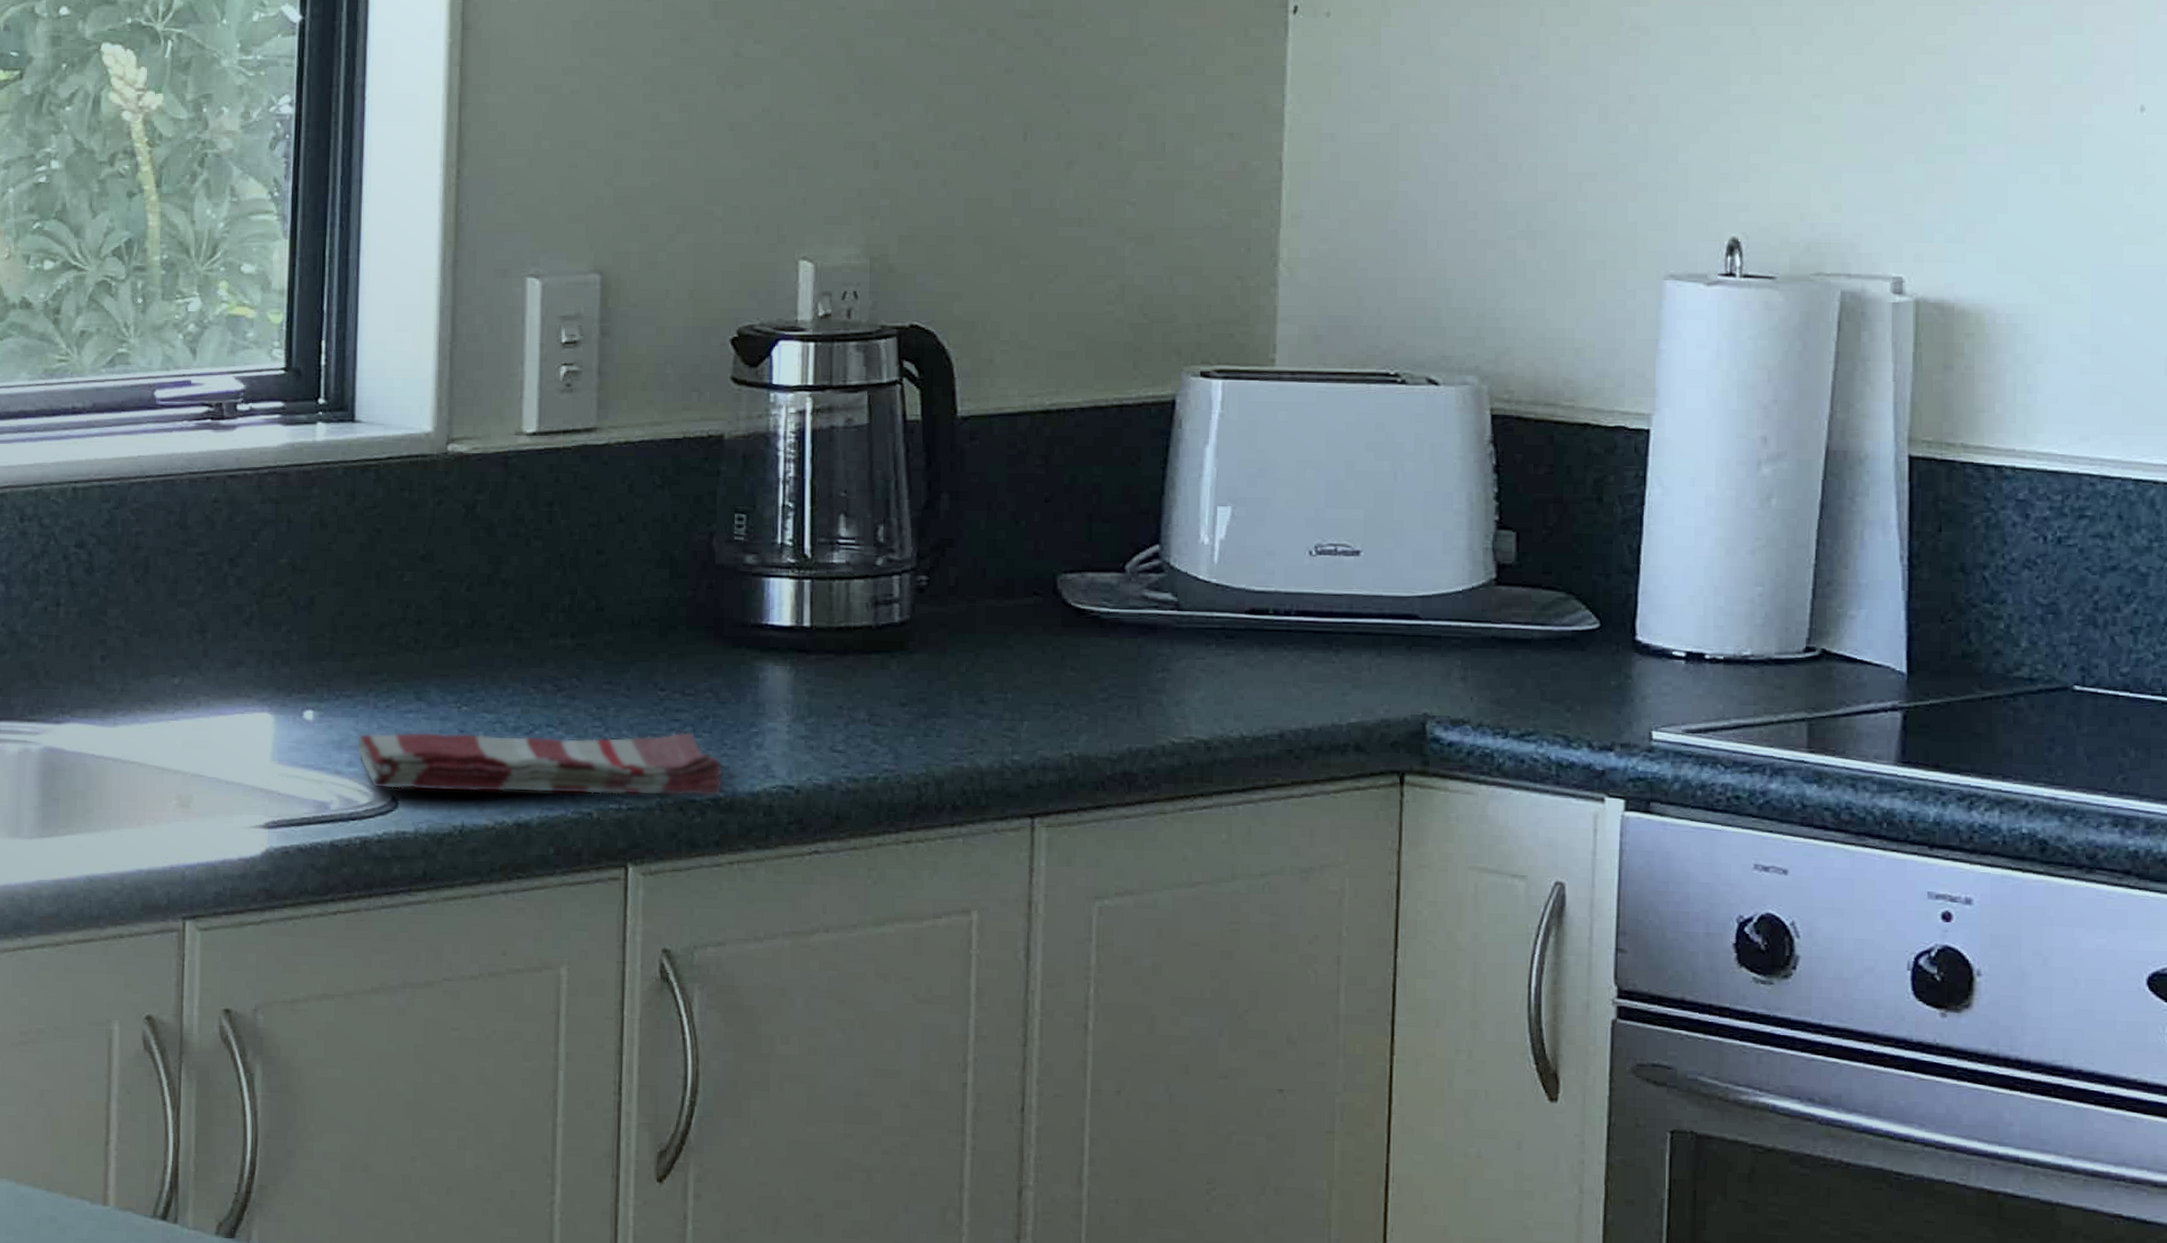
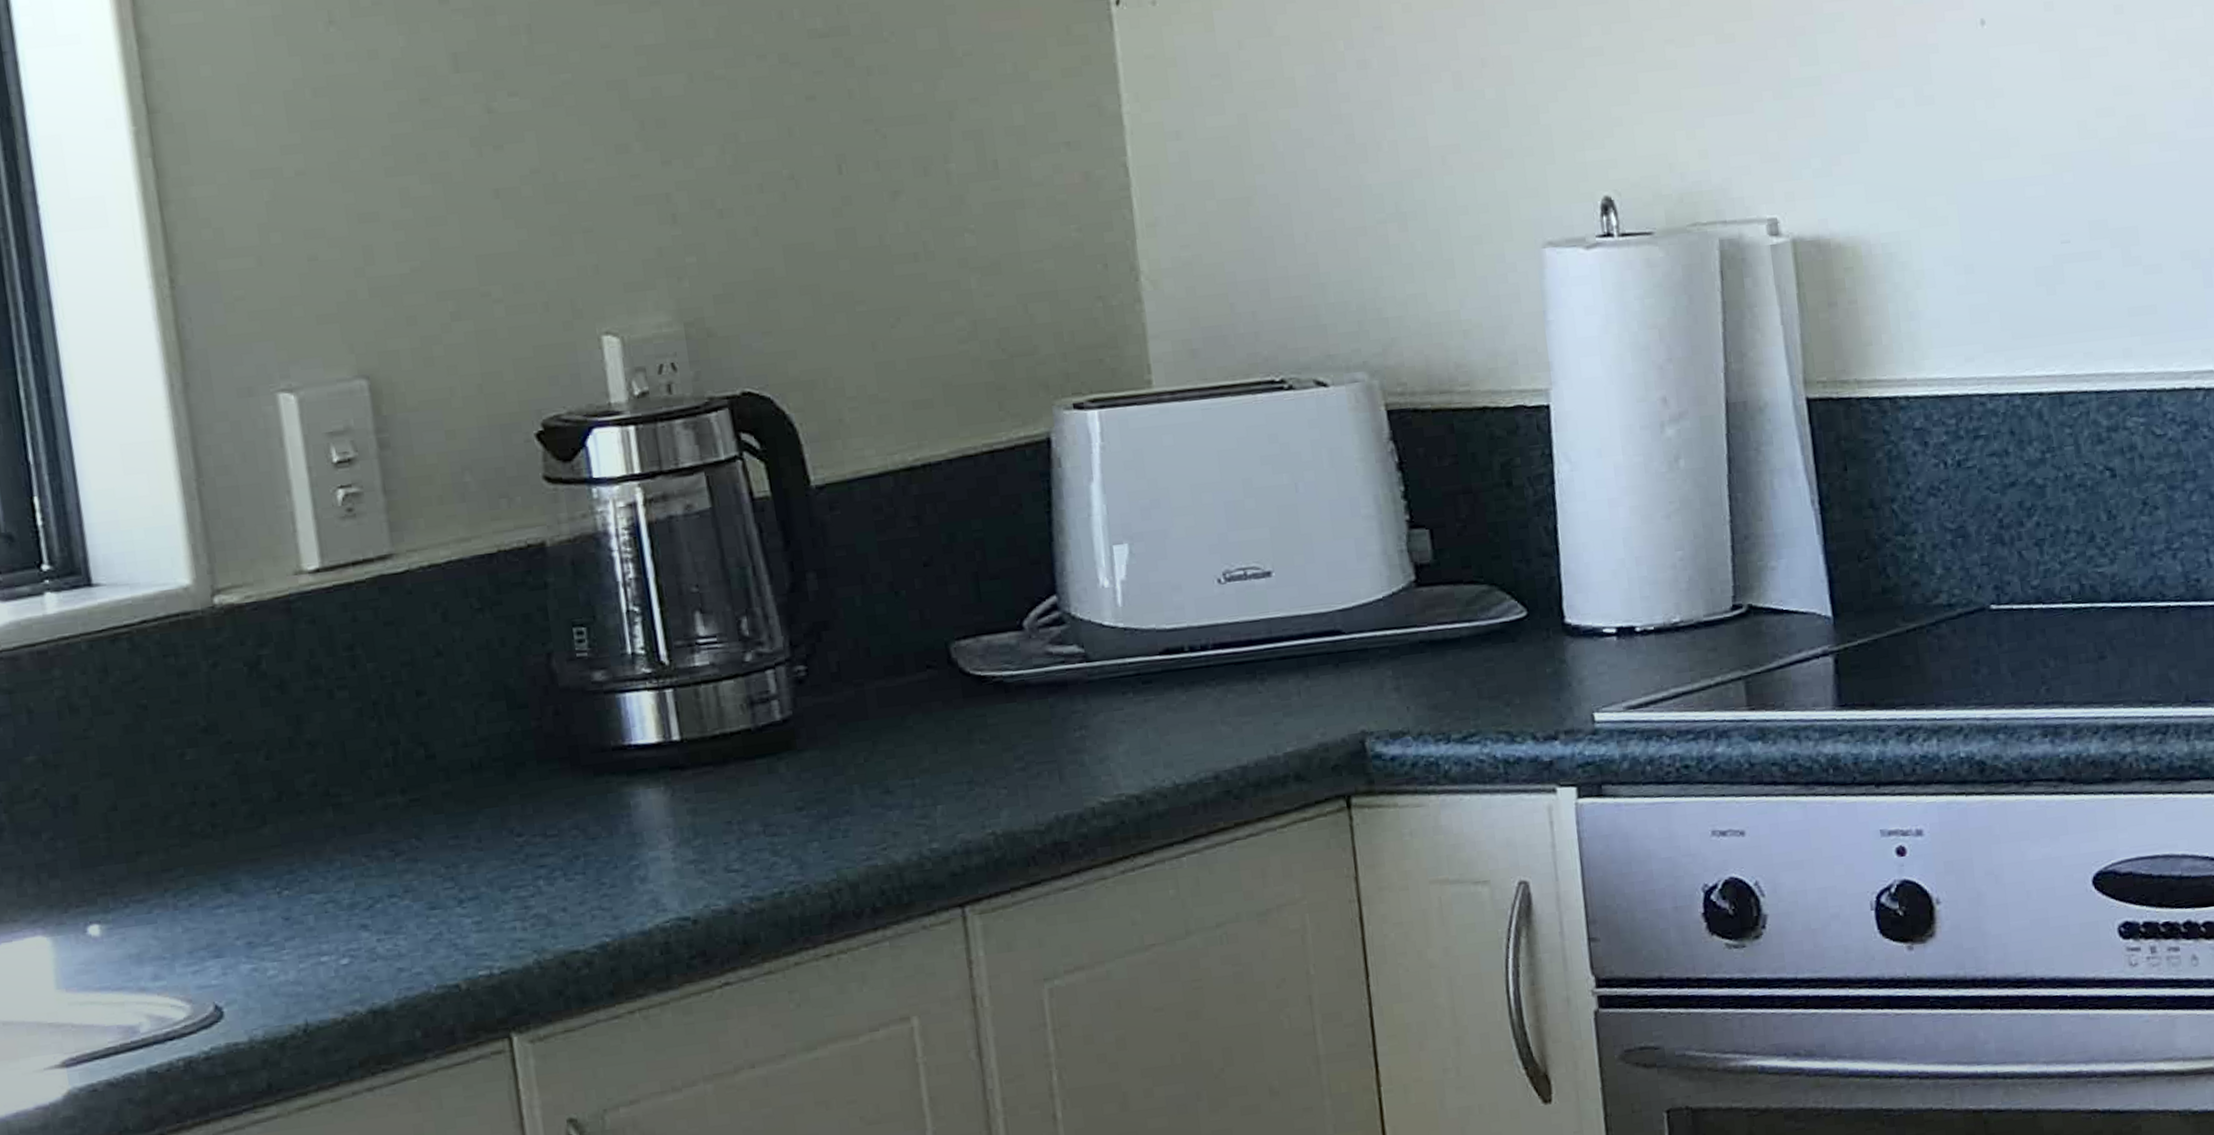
dish towel: present [356,731,723,797] -> none [159,877,608,999]

